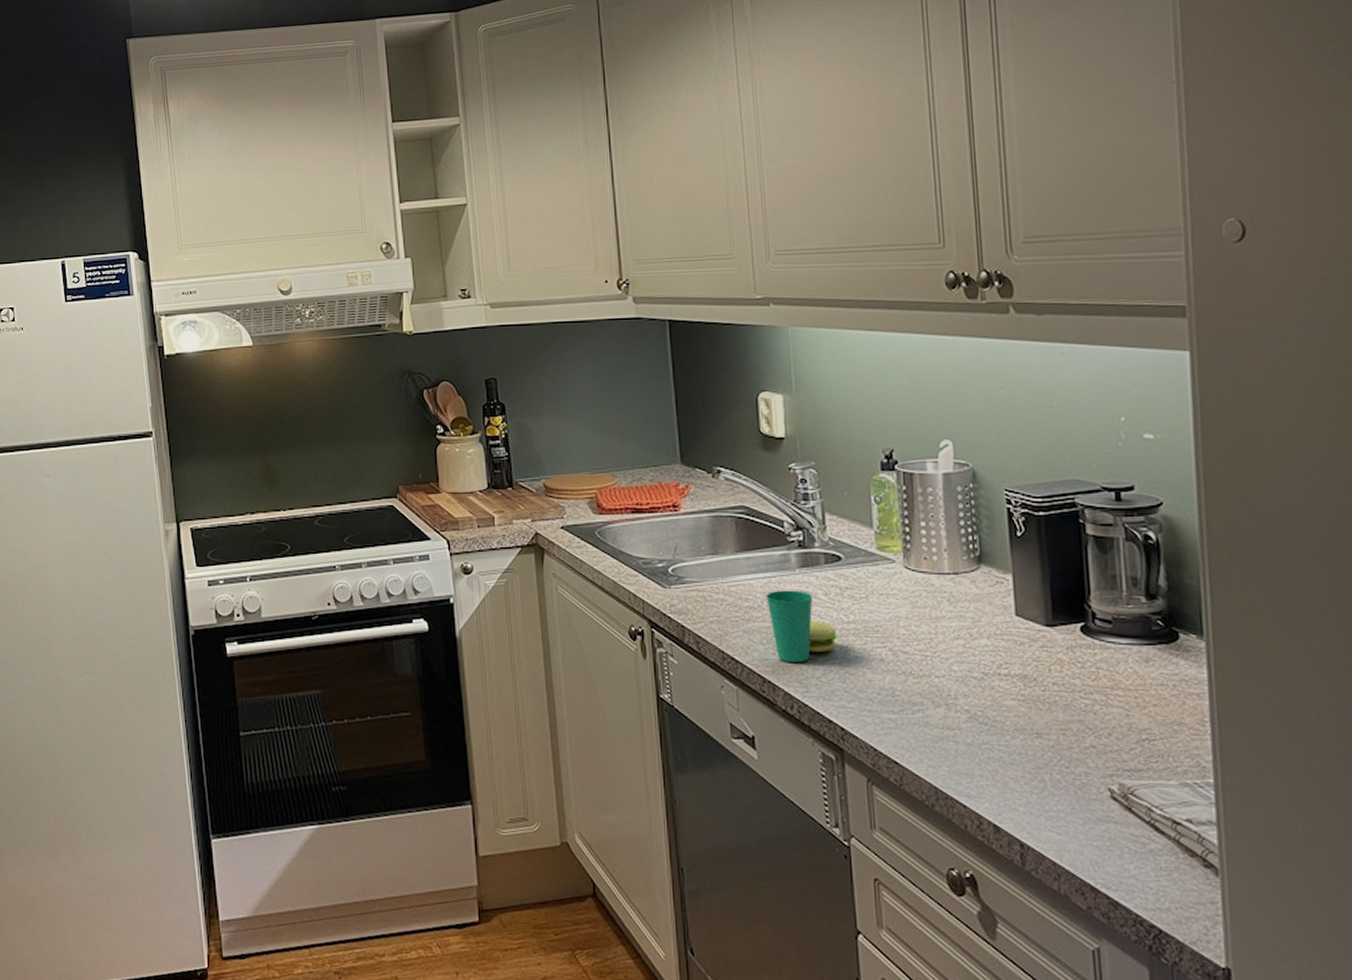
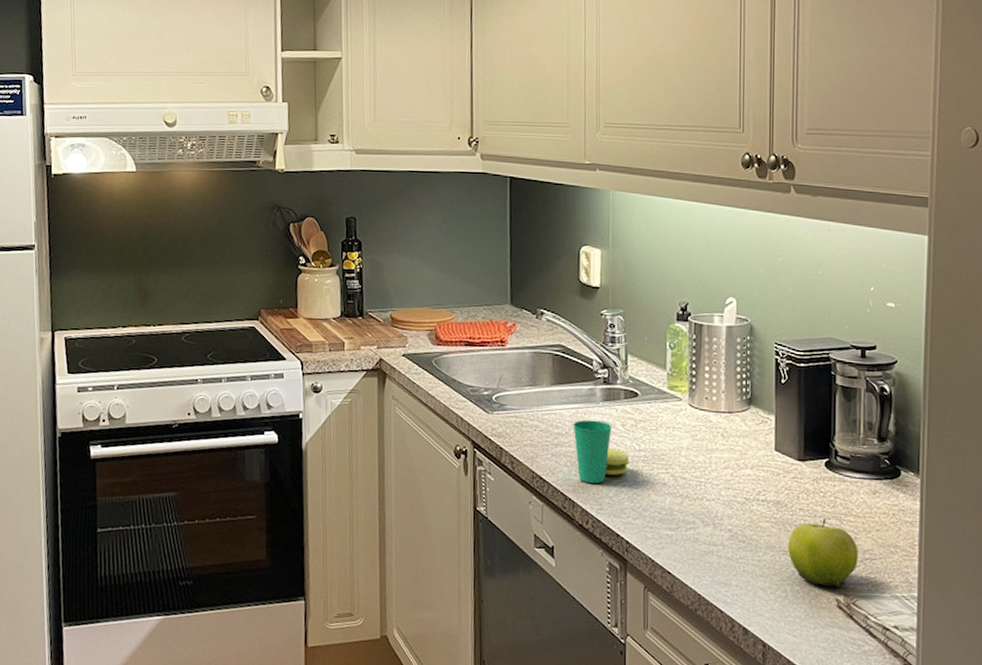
fruit: none [1042,693,1133,775] -> present [788,518,858,588]

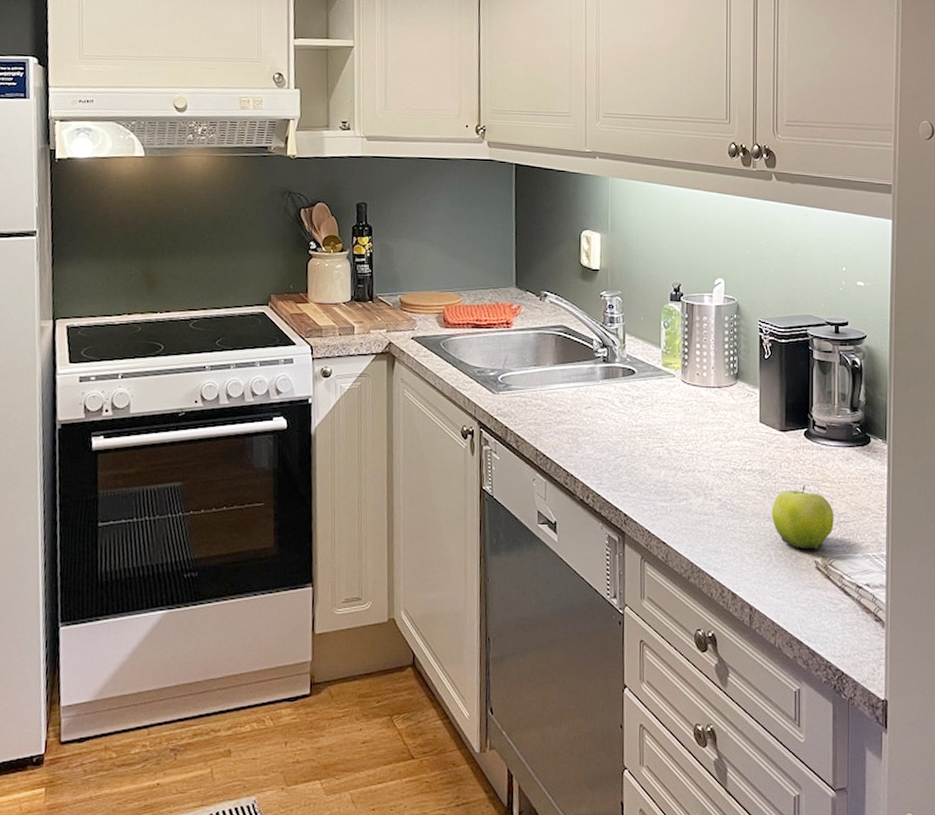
cup: present [573,420,630,483] -> none [574,397,627,459]

